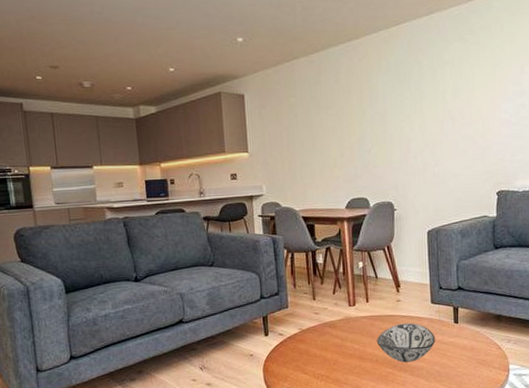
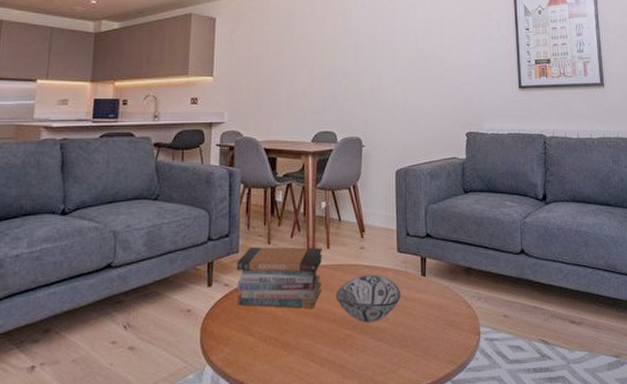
book stack: none [287,301,364,353] -> present [236,246,323,309]

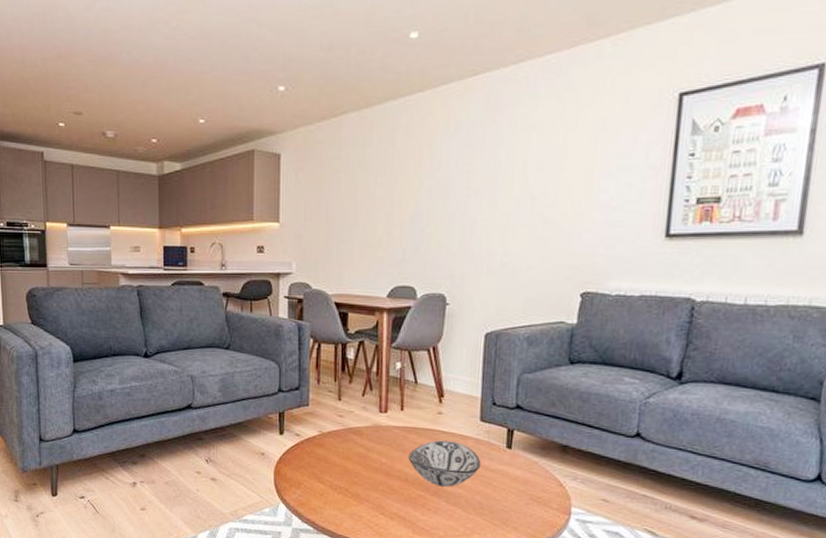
book stack: present [236,246,323,309] -> none [307,402,396,467]

